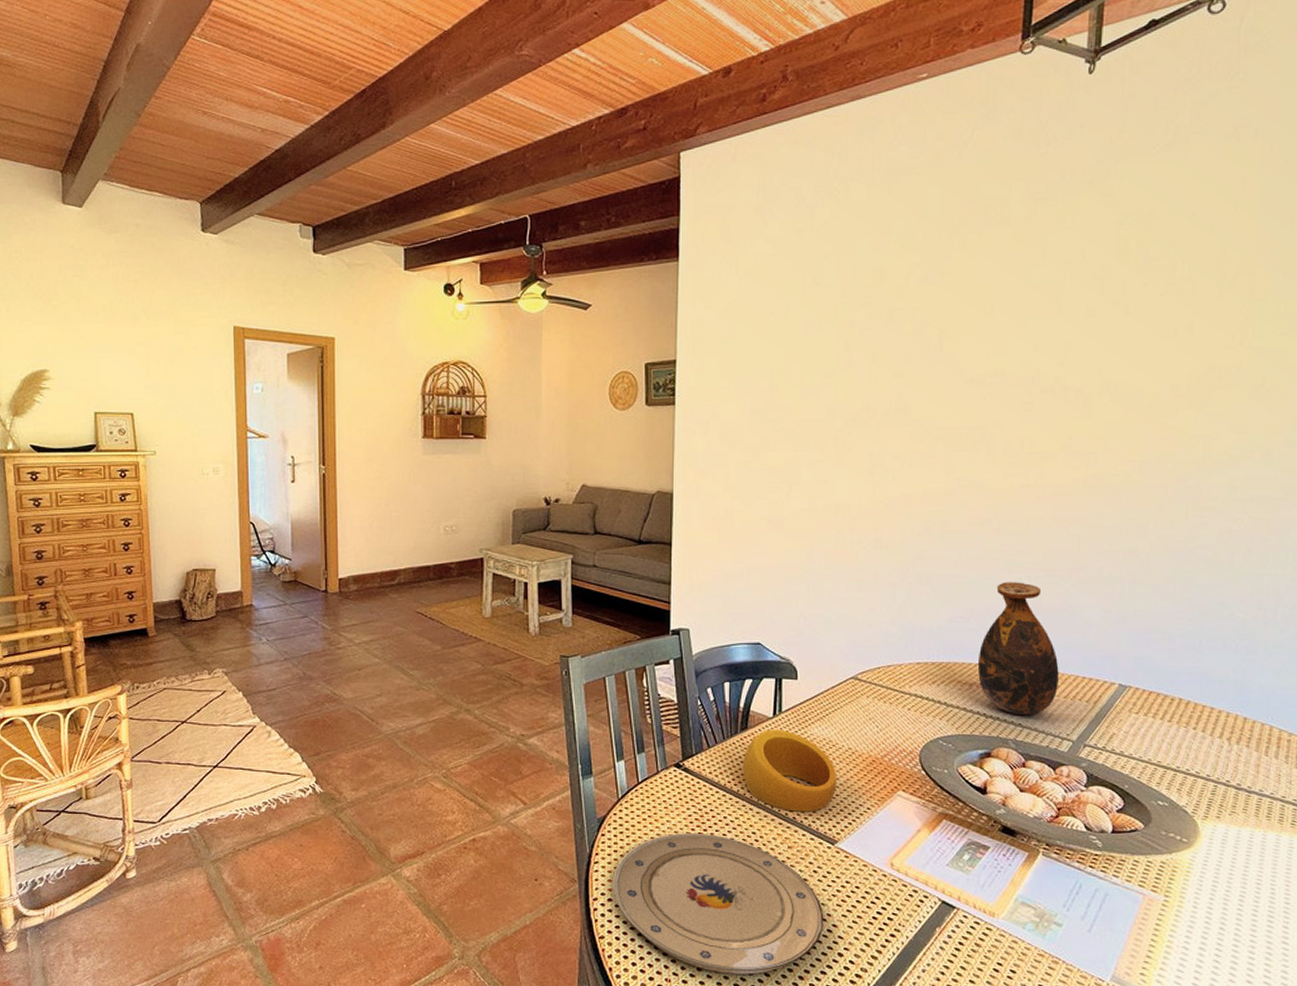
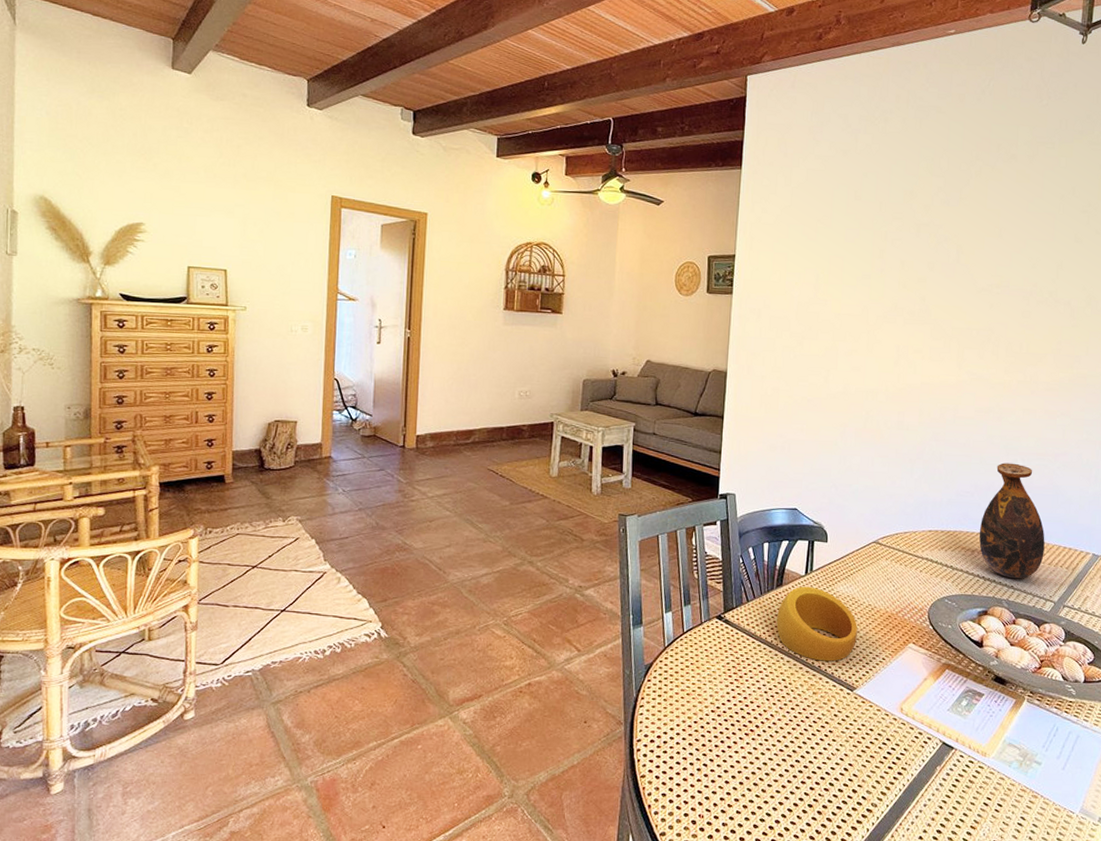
plate: present [613,833,824,975] -> none [656,679,842,810]

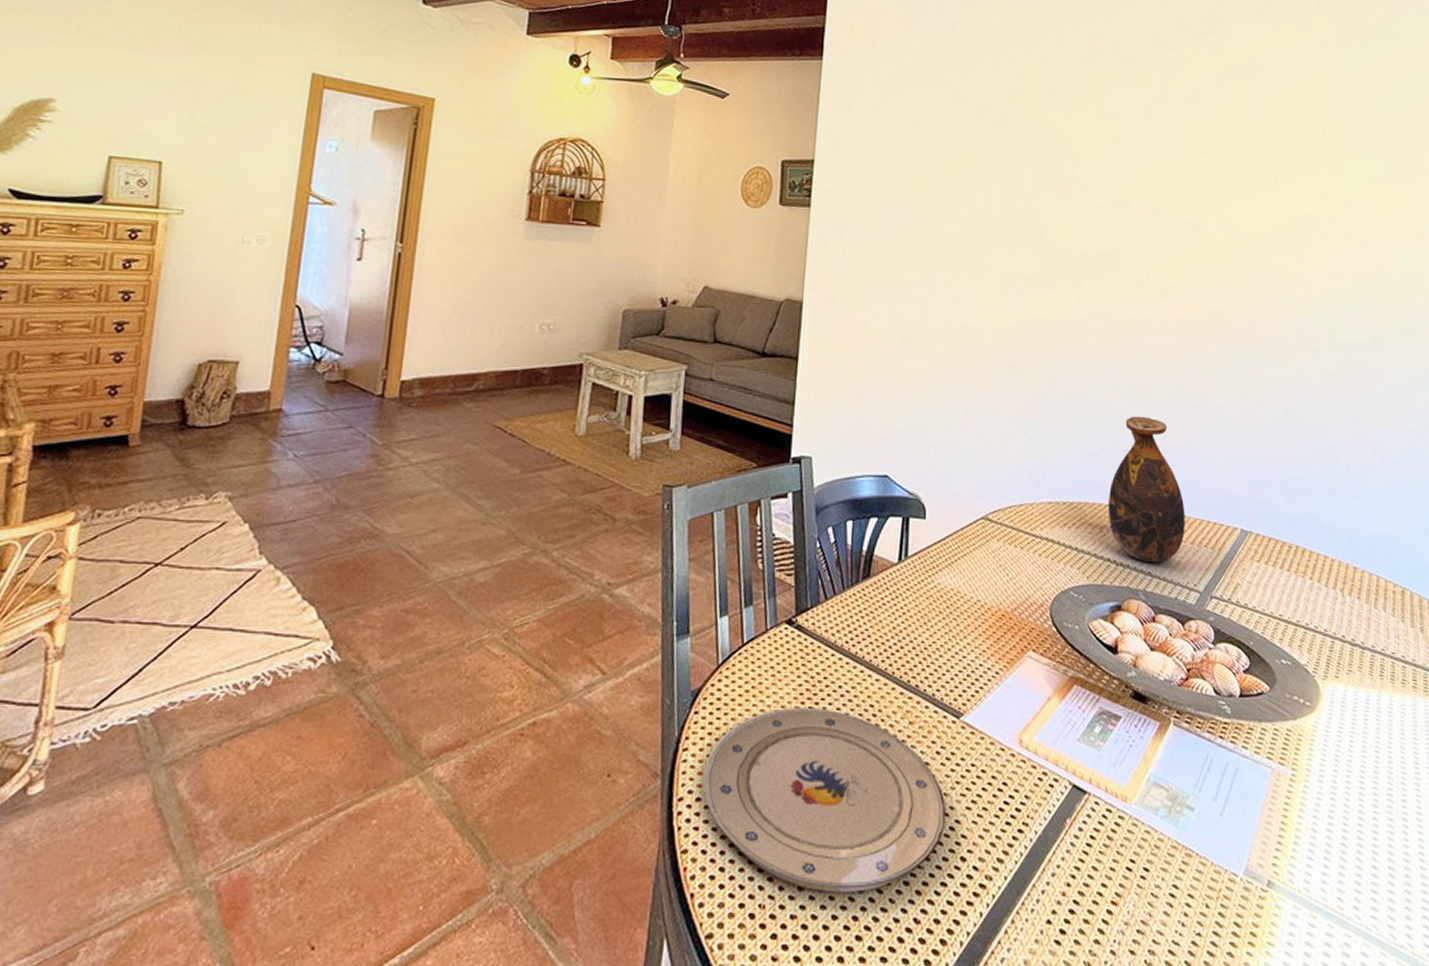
plate: none [656,679,842,810] -> present [703,708,946,893]
ring: present [776,586,858,662] -> none [862,577,964,678]

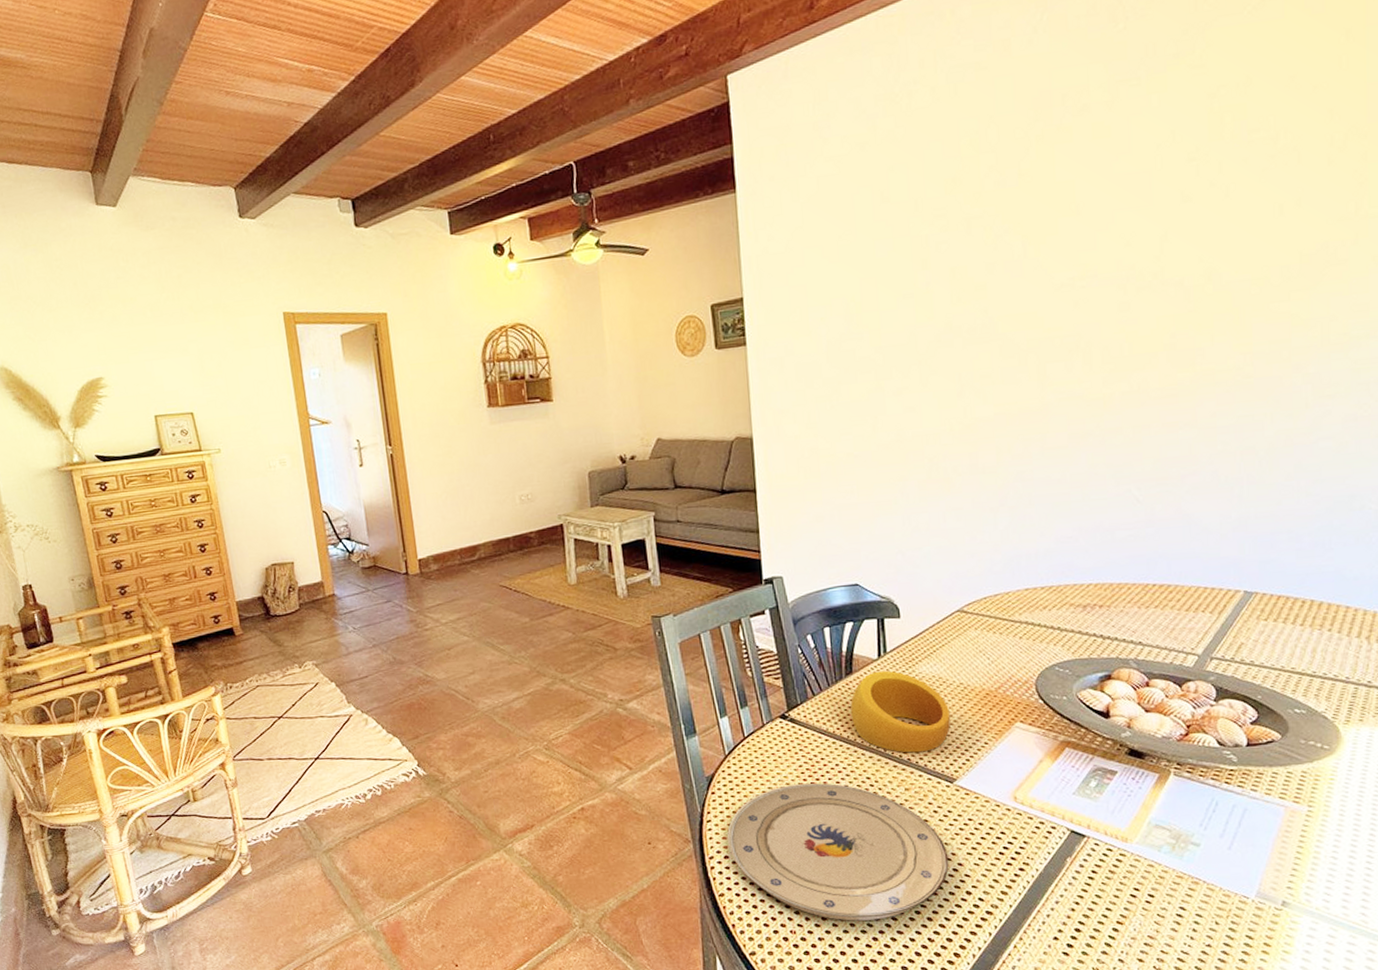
ring: none [862,577,964,678] -> present [850,670,950,753]
vase: present [1107,416,1185,563] -> none [1090,494,1179,634]

